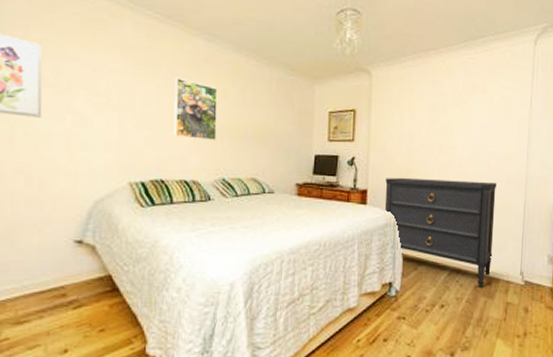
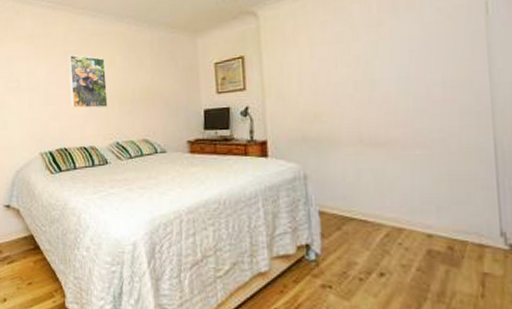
dresser: present [384,177,496,287] -> none [288,117,451,252]

